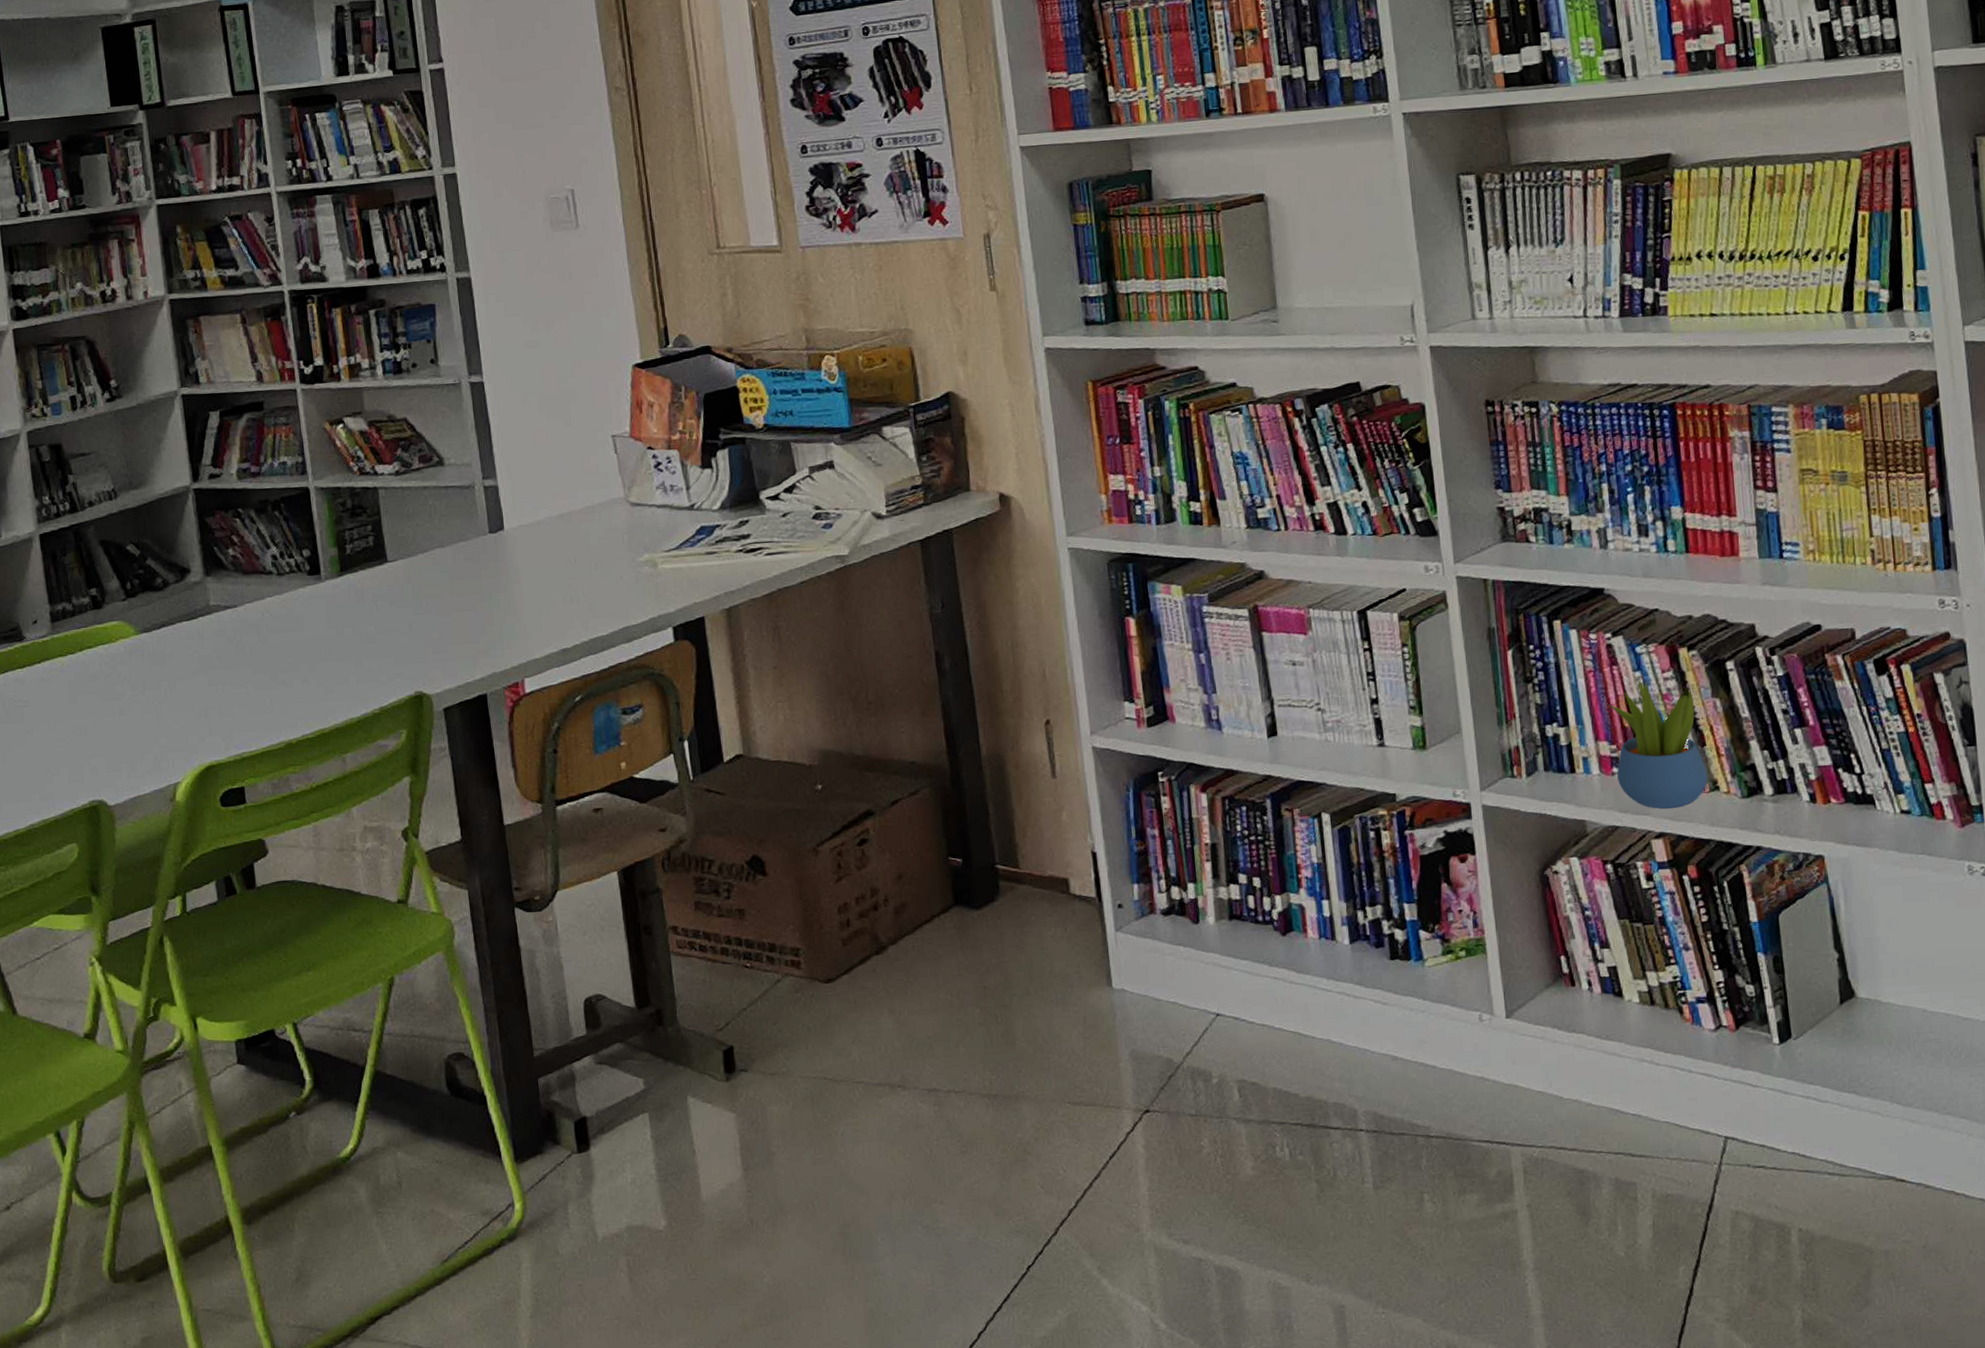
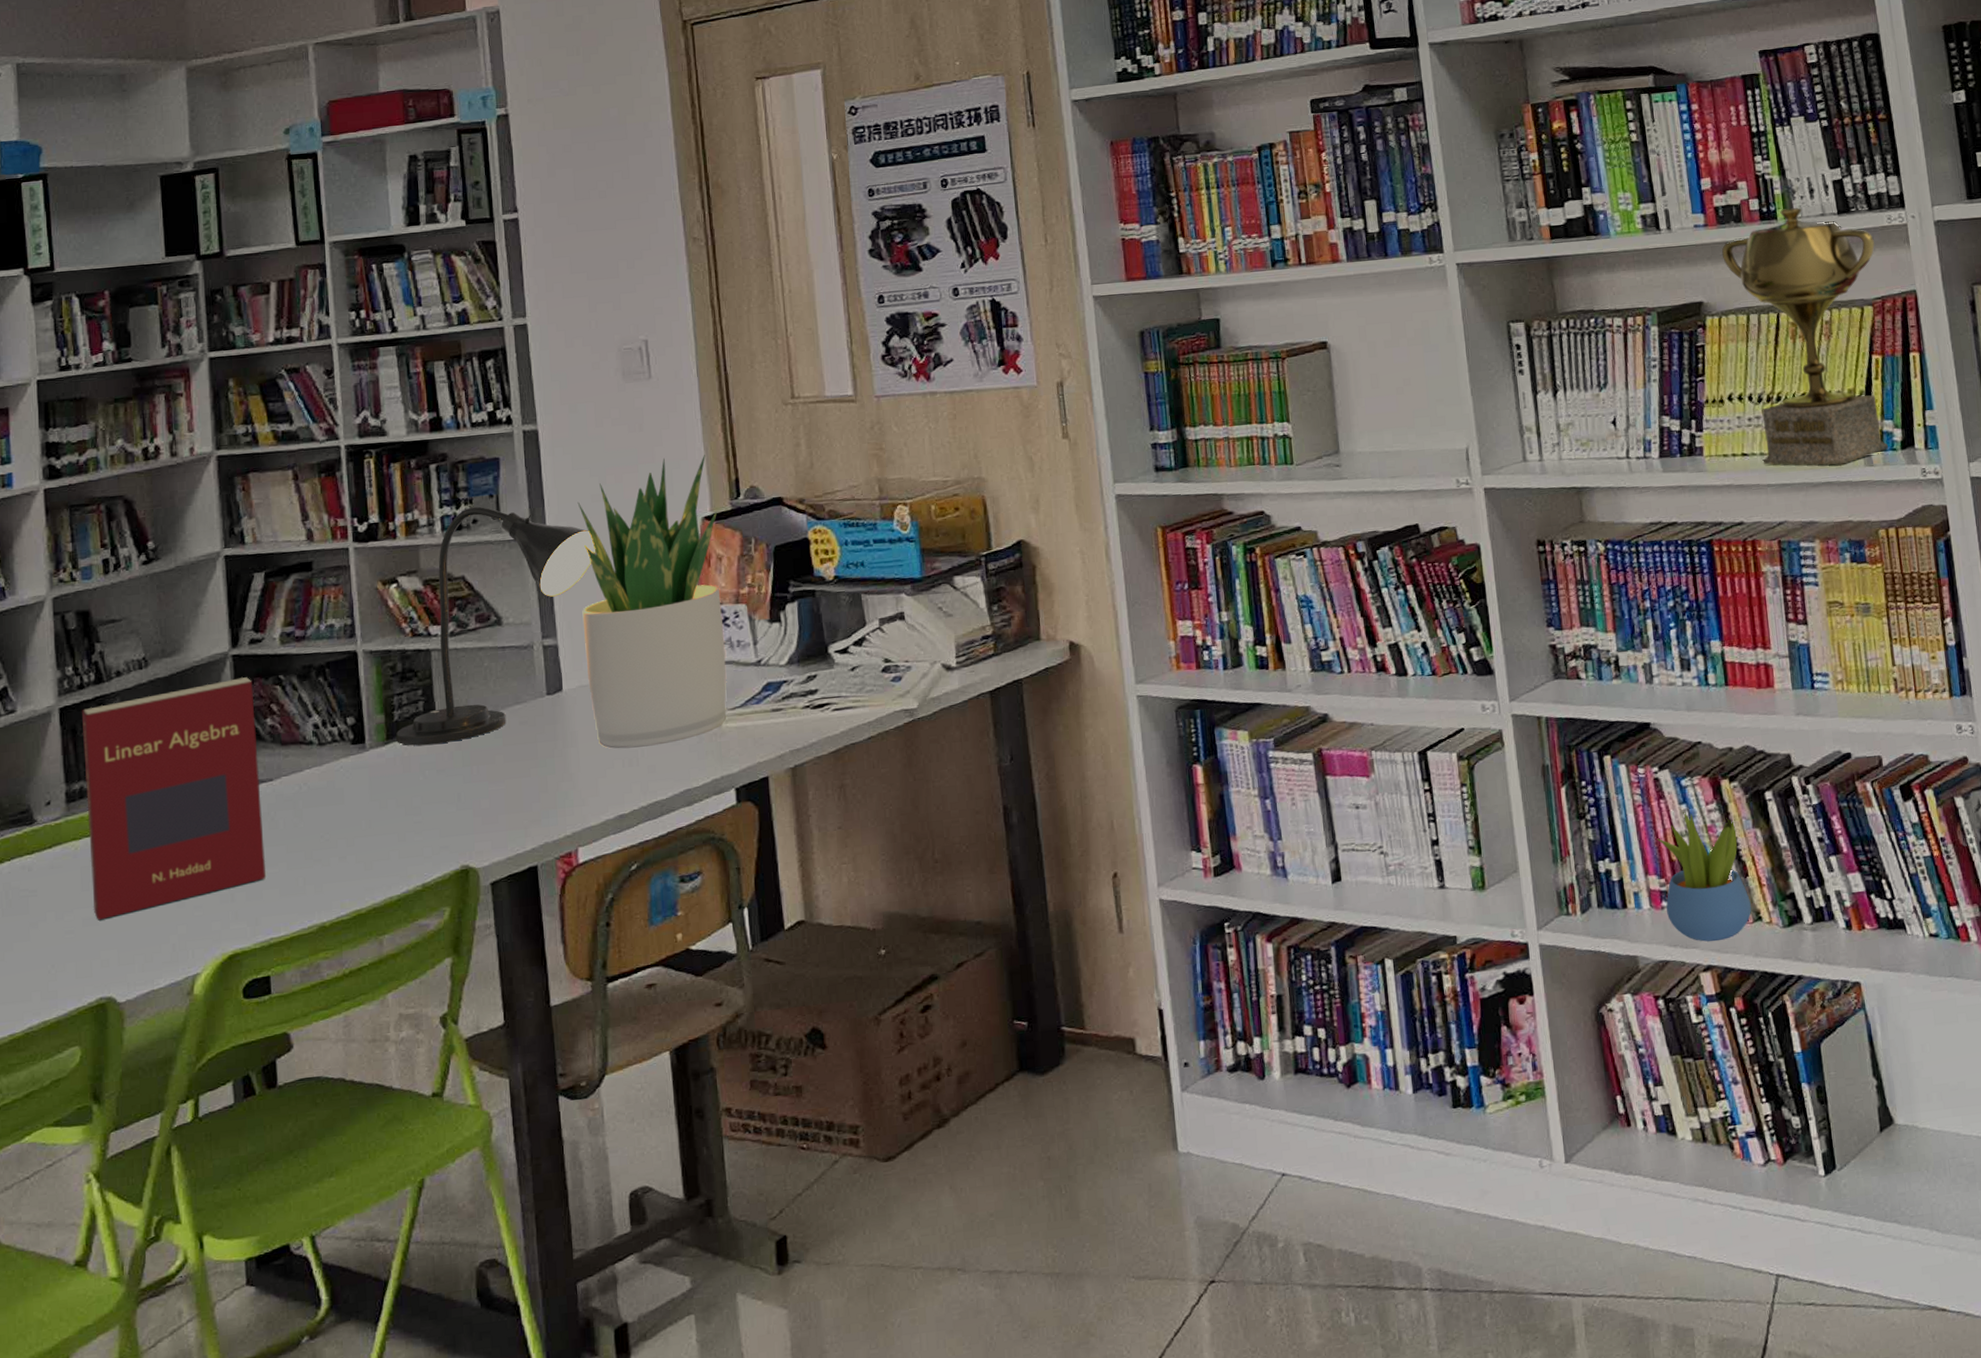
book: none [59,510,235,731] -> present [81,677,266,921]
desk lamp: none [349,351,532,578] -> present [396,506,596,746]
planter: none [511,302,662,586] -> present [577,454,727,749]
trophy: none [1693,53,1873,327] -> present [1721,207,1888,465]

